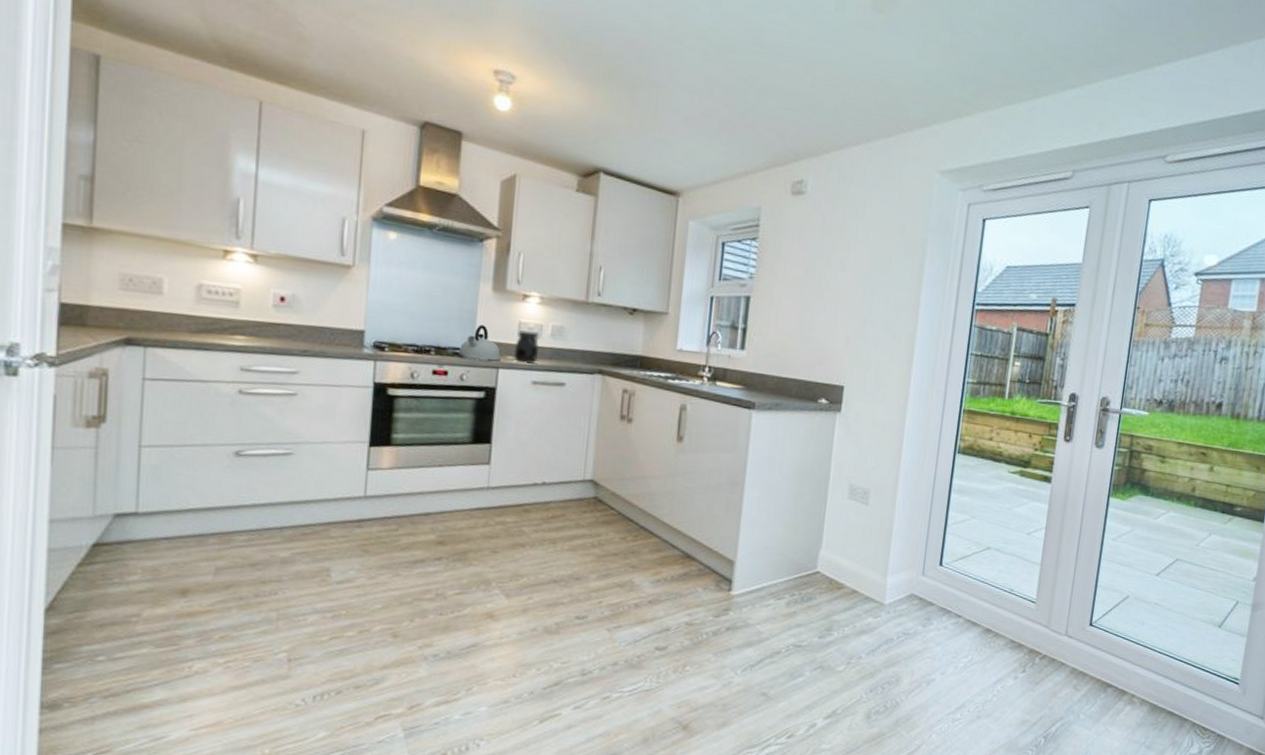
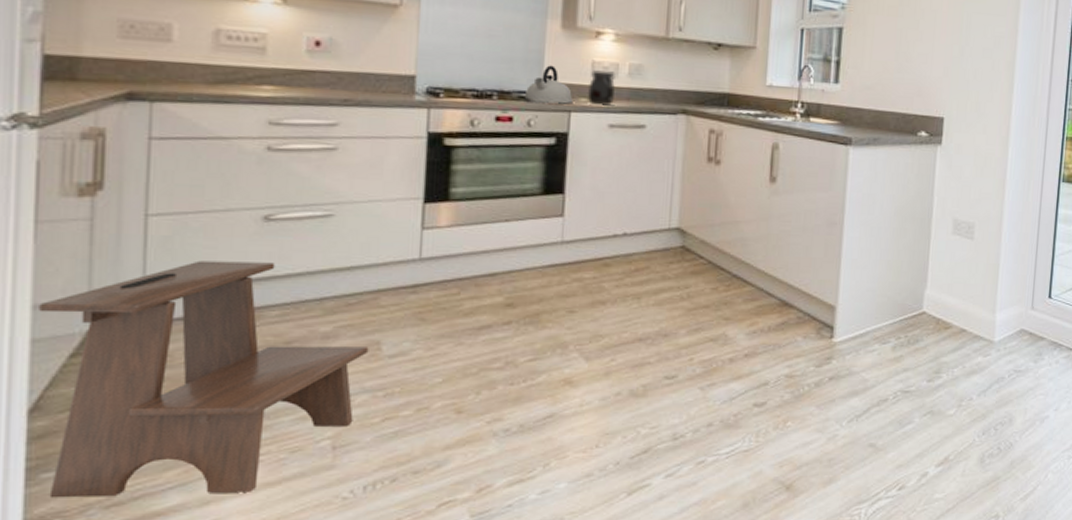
step stool: none [54,488,320,693] -> present [39,260,369,498]

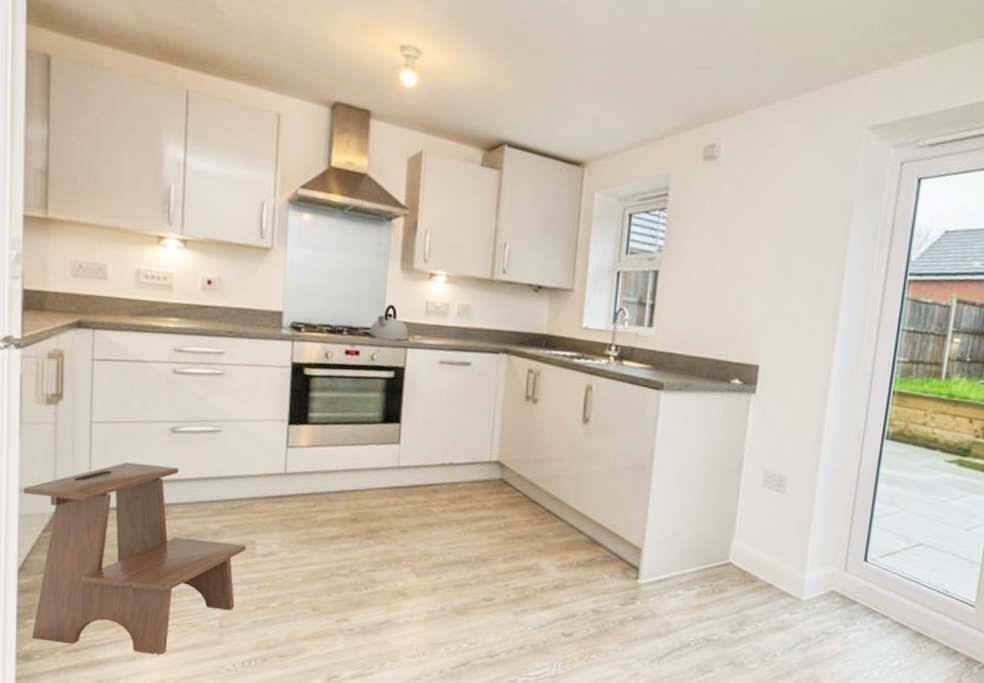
jar: present [587,70,615,106] -> none [421,309,446,343]

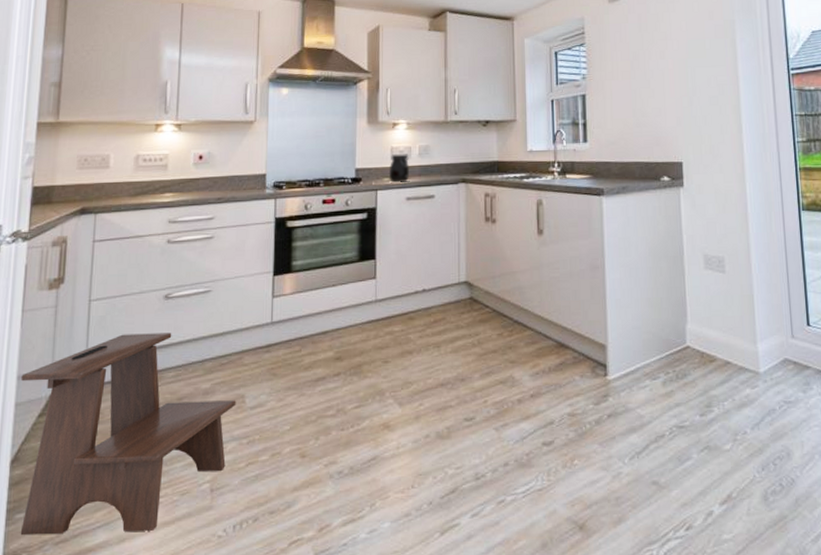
kettle: present [368,304,410,341] -> none [342,154,379,185]
jar: none [421,309,446,343] -> present [388,154,409,183]

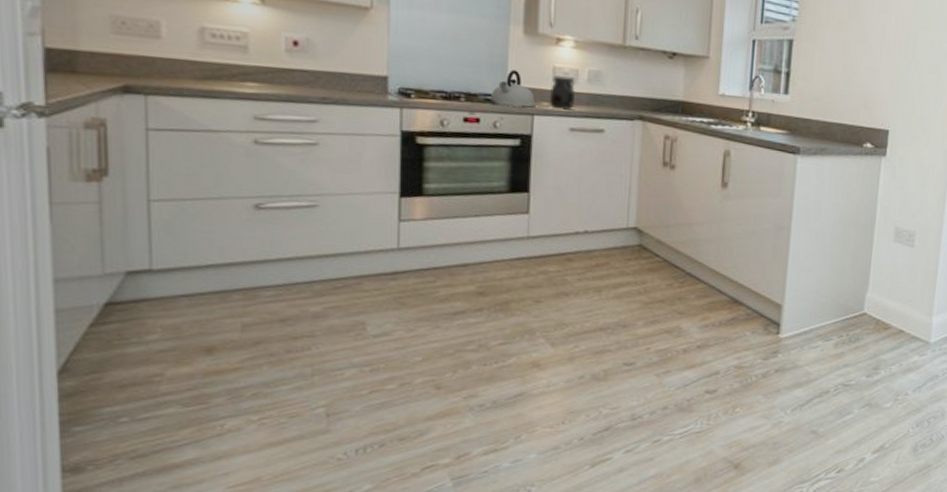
step stool: present [20,332,236,536] -> none [59,243,355,450]
kettle: none [342,154,379,185] -> present [489,69,536,108]

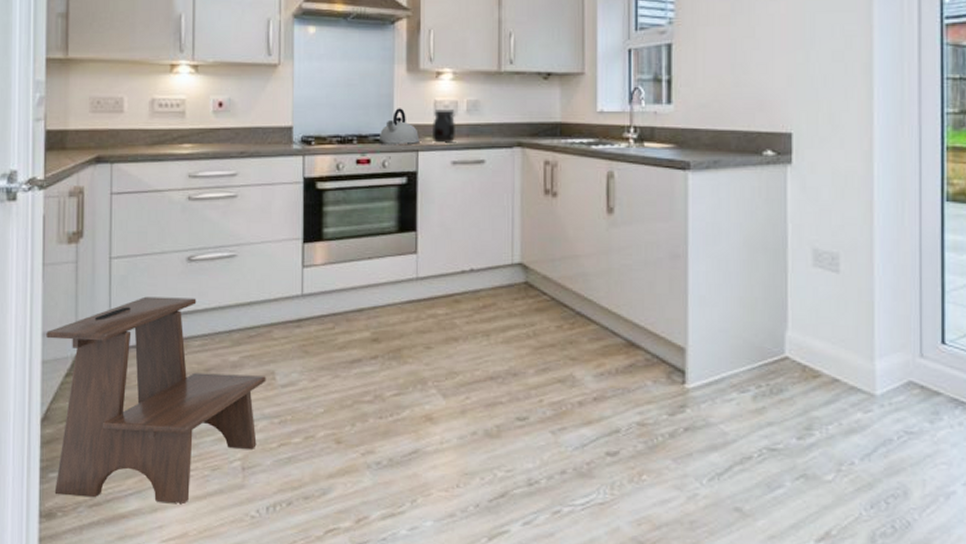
step stool: none [59,243,355,450] -> present [46,296,266,504]

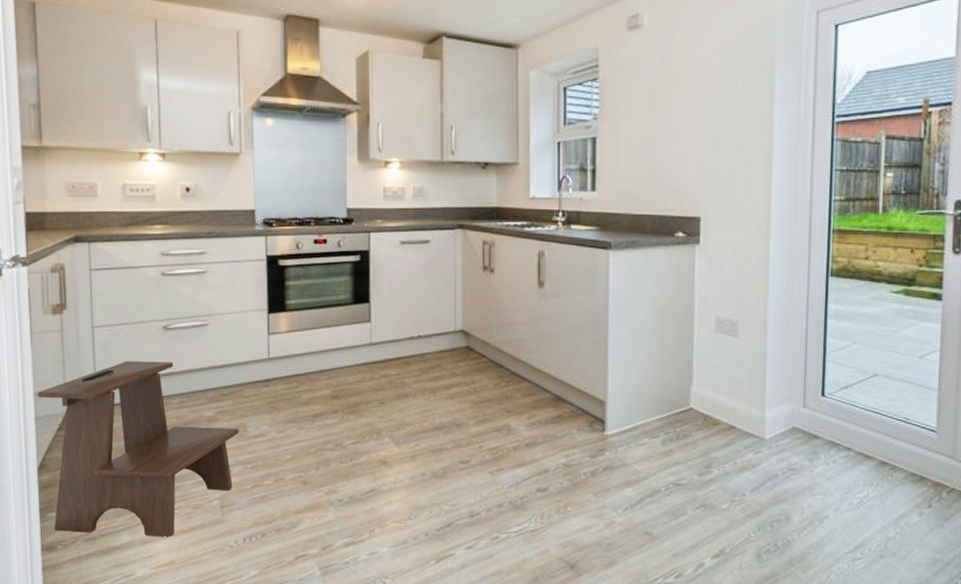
kettle: present [378,108,420,144] -> none [334,193,371,226]
jar: present [431,109,455,143] -> none [381,195,403,225]

